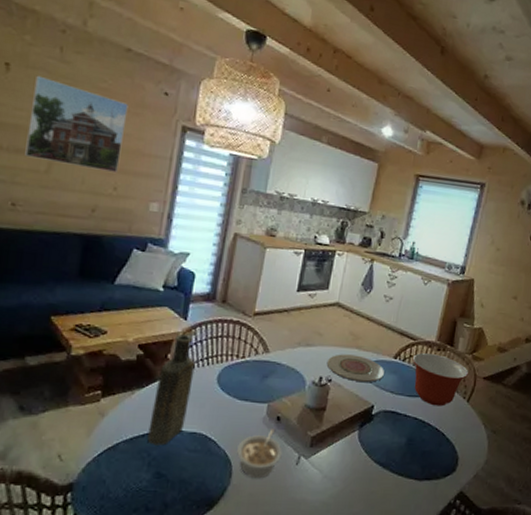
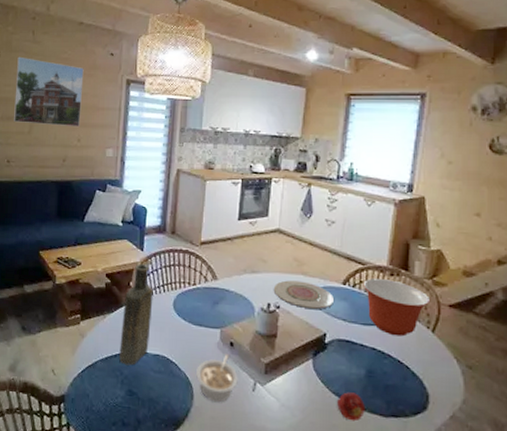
fruit: none [376,460,403,487] -> present [336,392,365,421]

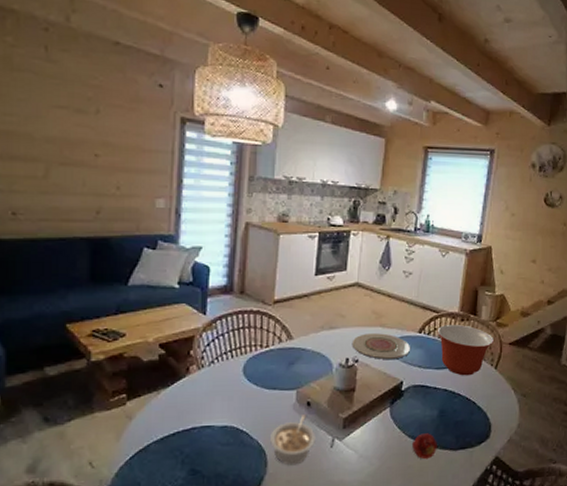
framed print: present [14,56,84,128] -> none [20,77,123,173]
bottle: present [119,264,153,366] -> none [178,330,219,443]

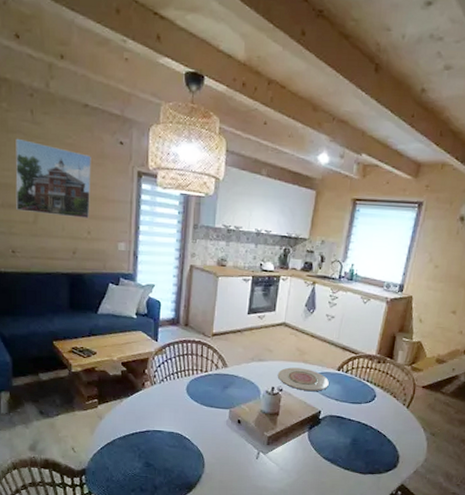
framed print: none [20,77,123,173] -> present [15,138,91,219]
legume: present [269,414,316,466] -> none [206,430,244,469]
fruit: present [411,433,437,460] -> none [325,457,349,479]
mixing bowl: present [437,324,494,376] -> none [354,365,408,412]

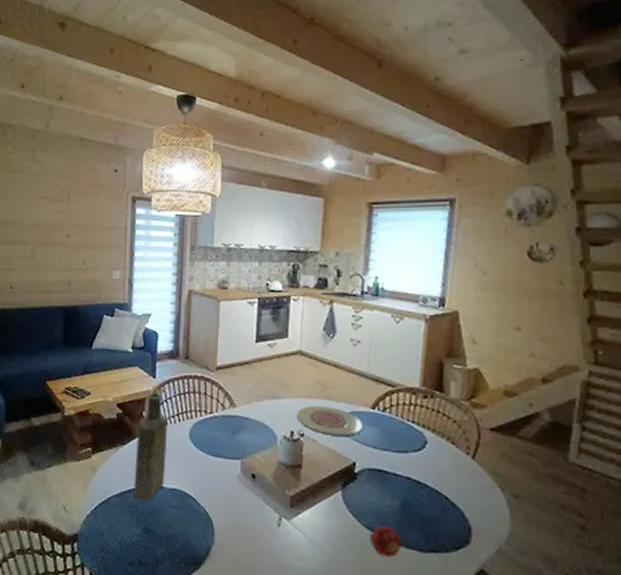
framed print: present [15,138,91,219] -> none [15,177,87,249]
bottle: none [136,353,168,442] -> present [134,392,168,501]
fruit: none [325,457,349,479] -> present [369,526,401,558]

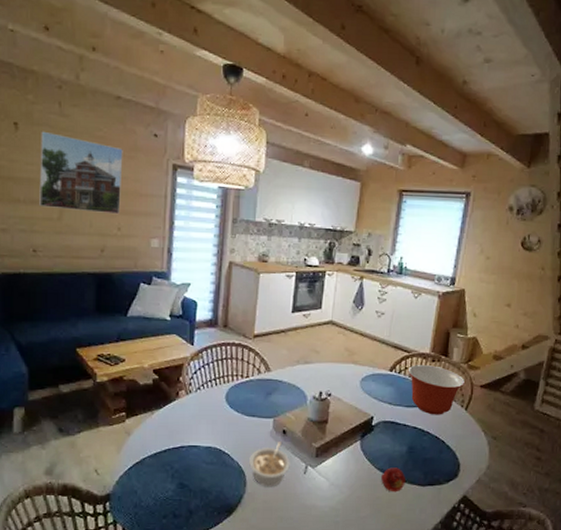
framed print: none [15,177,87,249] -> present [39,131,123,215]
bottle: present [134,392,168,501] -> none [169,359,205,459]
legume: none [215,487,262,540] -> present [248,442,290,487]
plate: present [296,406,362,437] -> none [325,369,381,396]
mixing bowl: none [393,400,468,464] -> present [407,364,465,415]

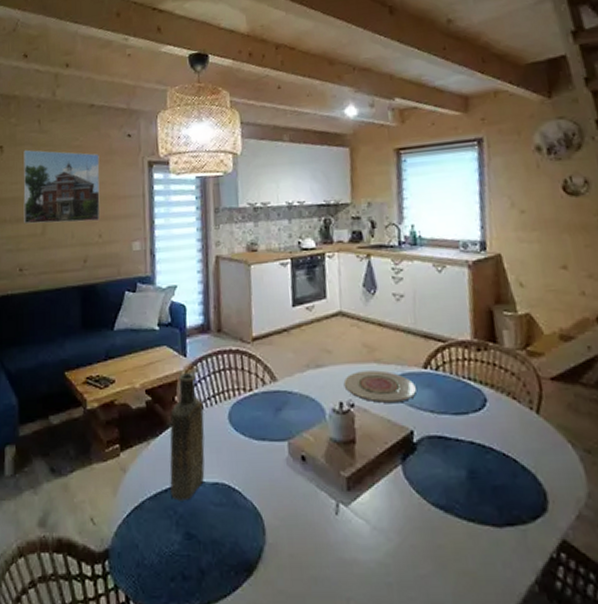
bottle: none [169,359,205,459] -> present [170,373,205,501]
legume: present [248,442,290,487] -> none [264,471,317,535]
plate: none [325,369,381,396] -> present [343,370,416,404]
fruit: present [380,467,406,492] -> none [437,501,474,538]
mixing bowl: present [407,364,465,415] -> none [446,355,528,424]

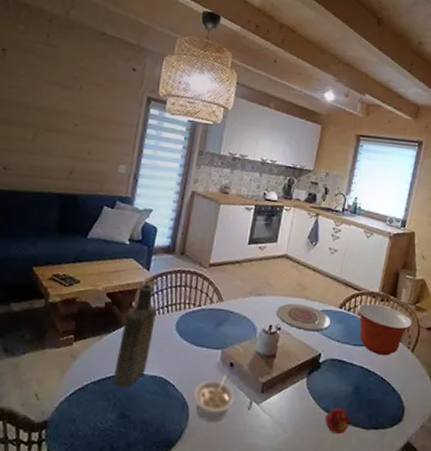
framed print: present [23,149,100,224] -> none [16,58,102,140]
legume: none [264,471,317,535] -> present [192,374,235,423]
fruit: none [437,501,474,538] -> present [324,408,350,435]
mixing bowl: none [446,355,528,424] -> present [357,303,412,356]

